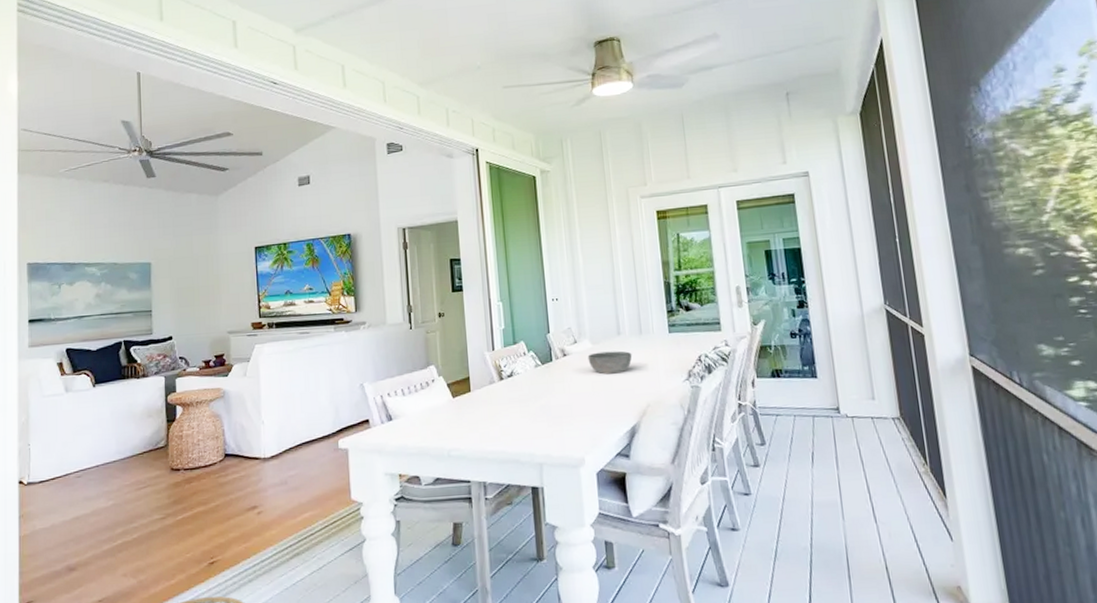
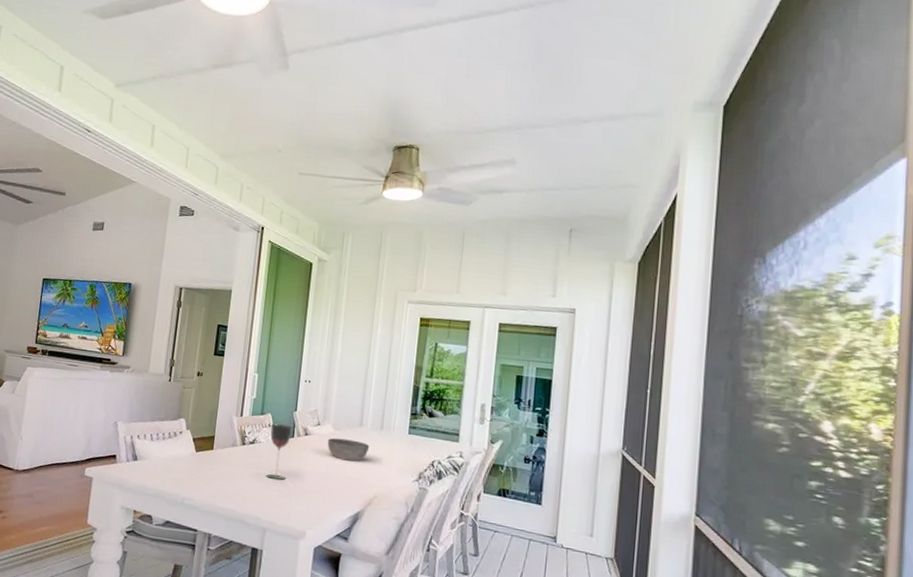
wineglass: none [527,349,552,409] -> present [266,423,292,480]

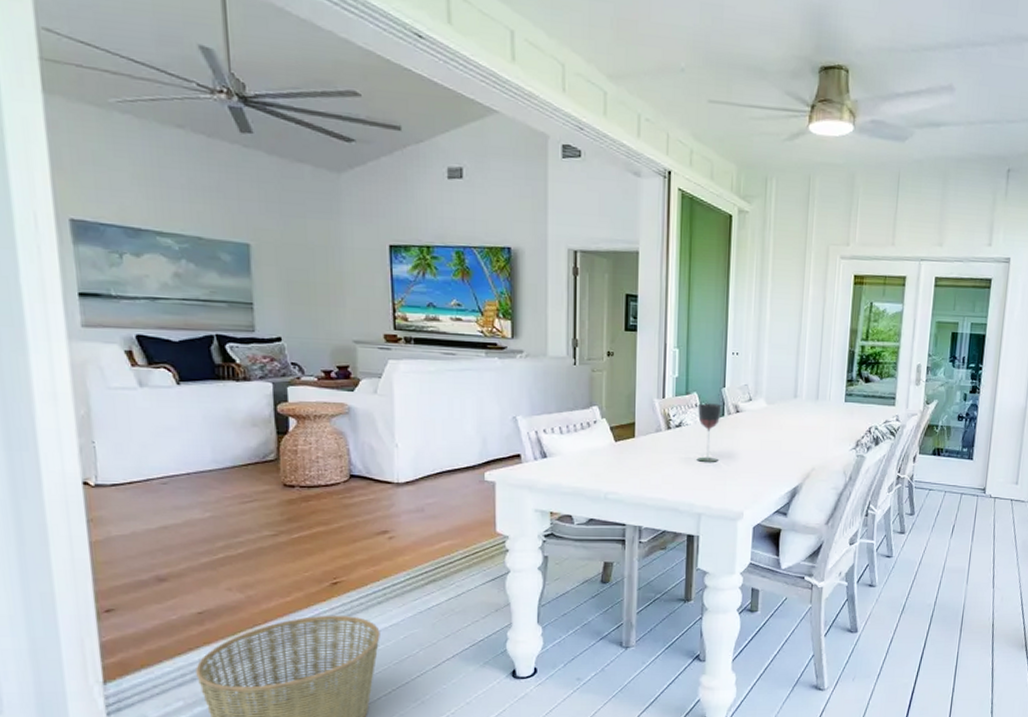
bowl: present [327,437,370,462] -> none [760,412,806,436]

